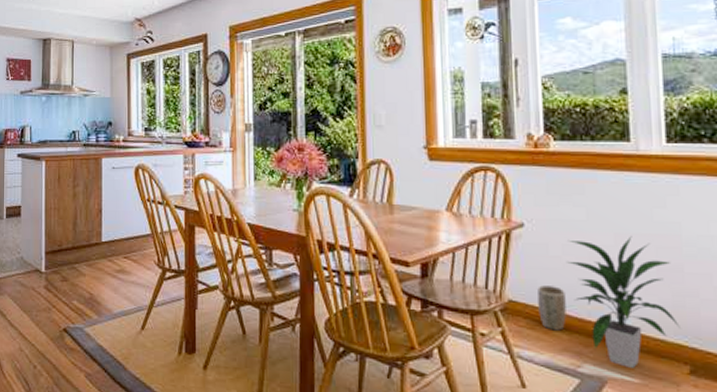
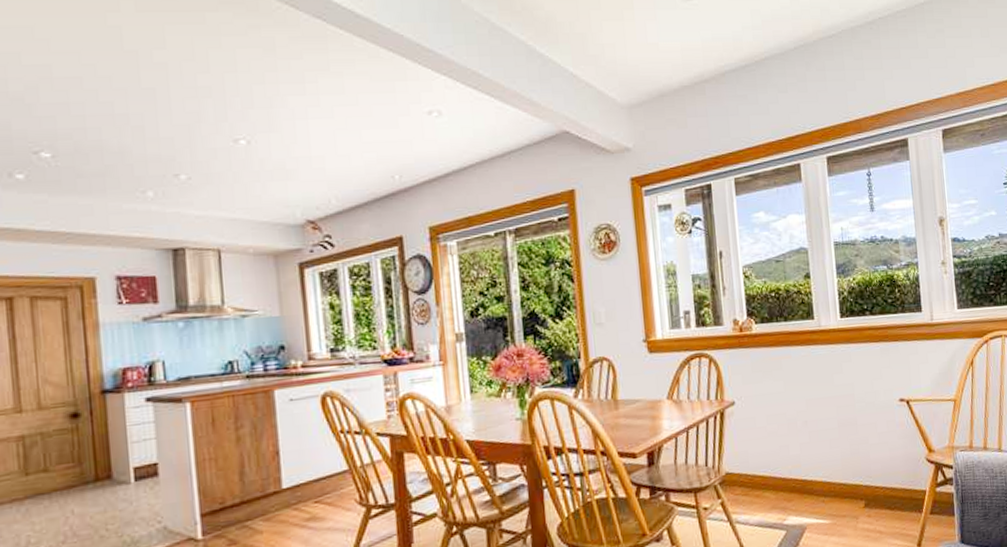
plant pot: present [537,285,566,331] -> none [749,453,773,493]
indoor plant: present [567,236,680,368] -> none [771,400,857,512]

